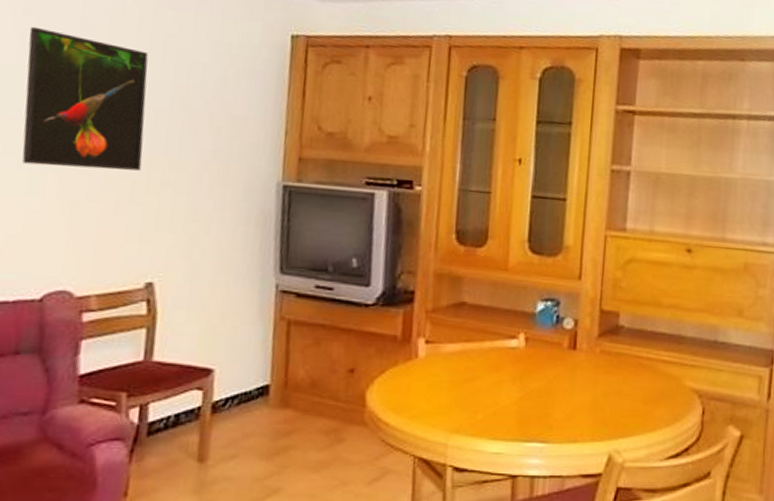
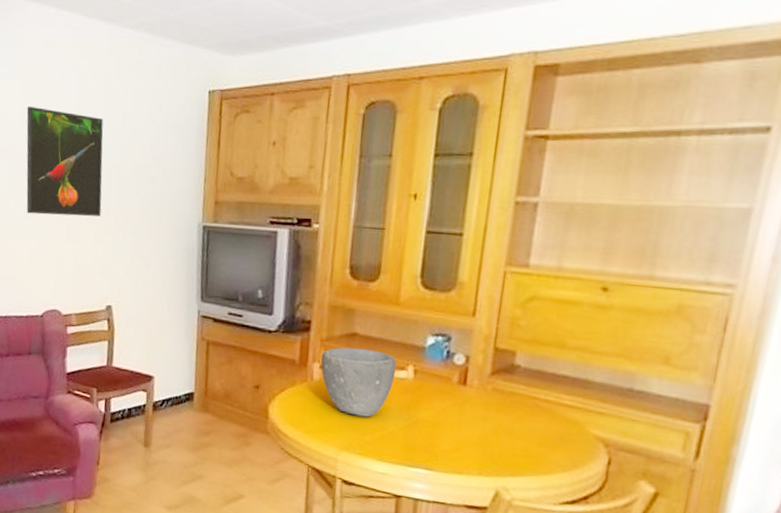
bowl: none [426,318,508,393] -> present [320,347,397,418]

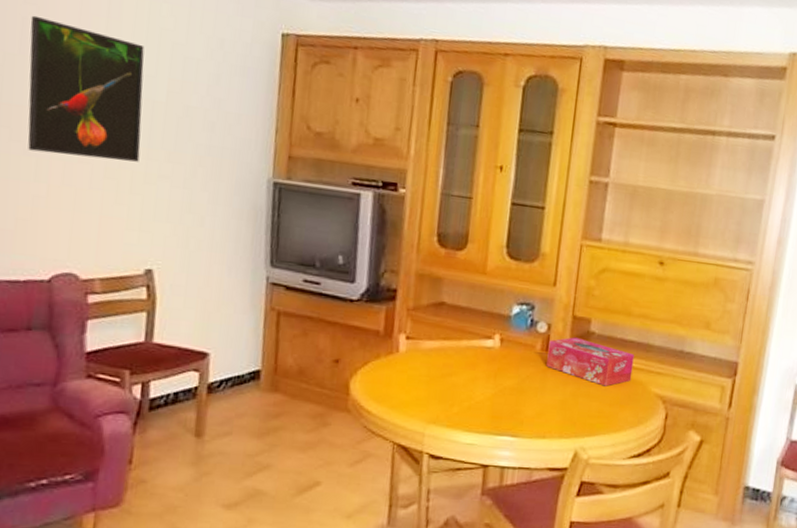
bowl: present [320,347,397,418] -> none [406,317,484,388]
tissue box: none [464,370,569,425] -> present [546,337,635,387]

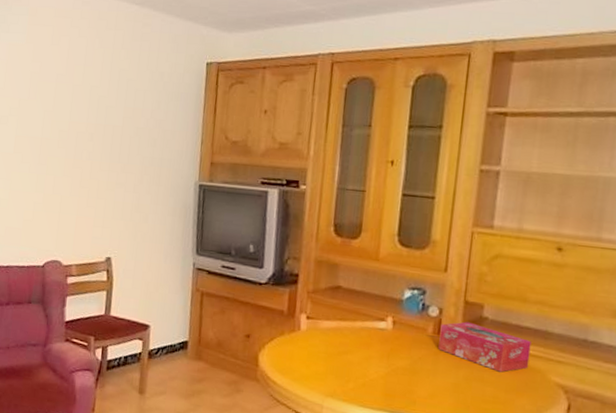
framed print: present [28,15,145,162] -> none [32,70,108,174]

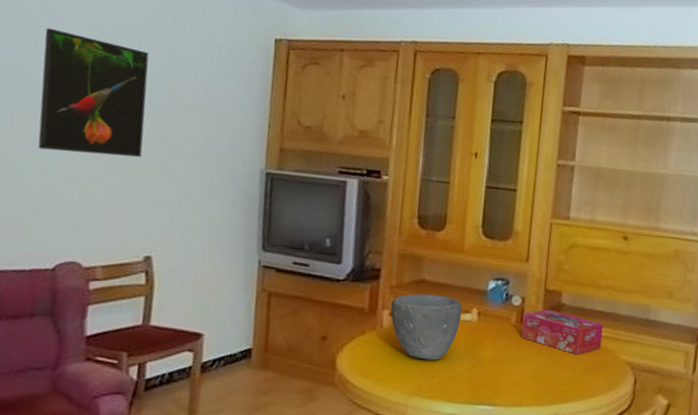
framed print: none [32,70,108,174] -> present [38,27,149,157]
bowl: none [307,299,377,366] -> present [390,293,462,361]

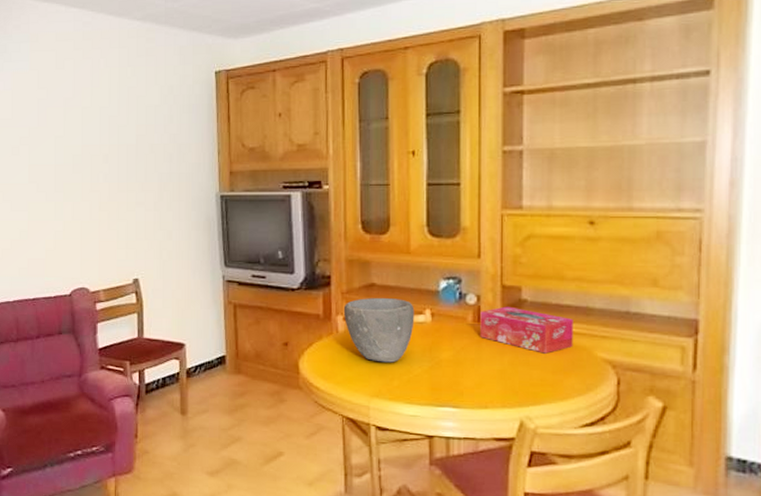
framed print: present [38,27,149,157] -> none [43,96,122,197]

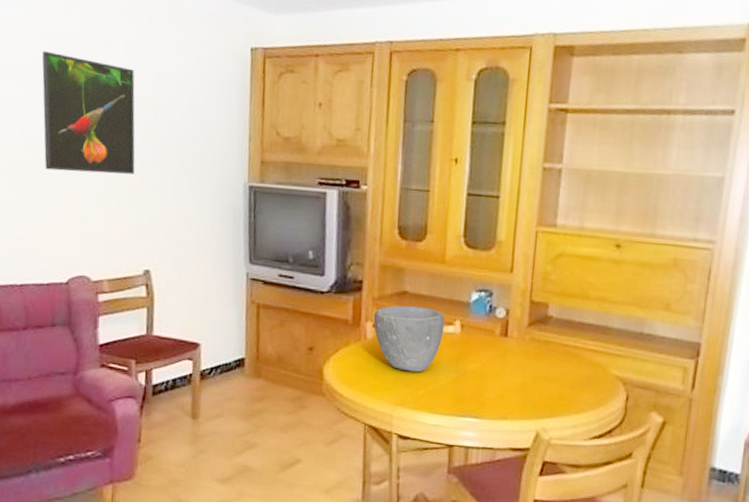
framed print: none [43,96,122,197] -> present [41,50,136,175]
tissue box: present [480,306,573,354] -> none [506,321,593,369]

